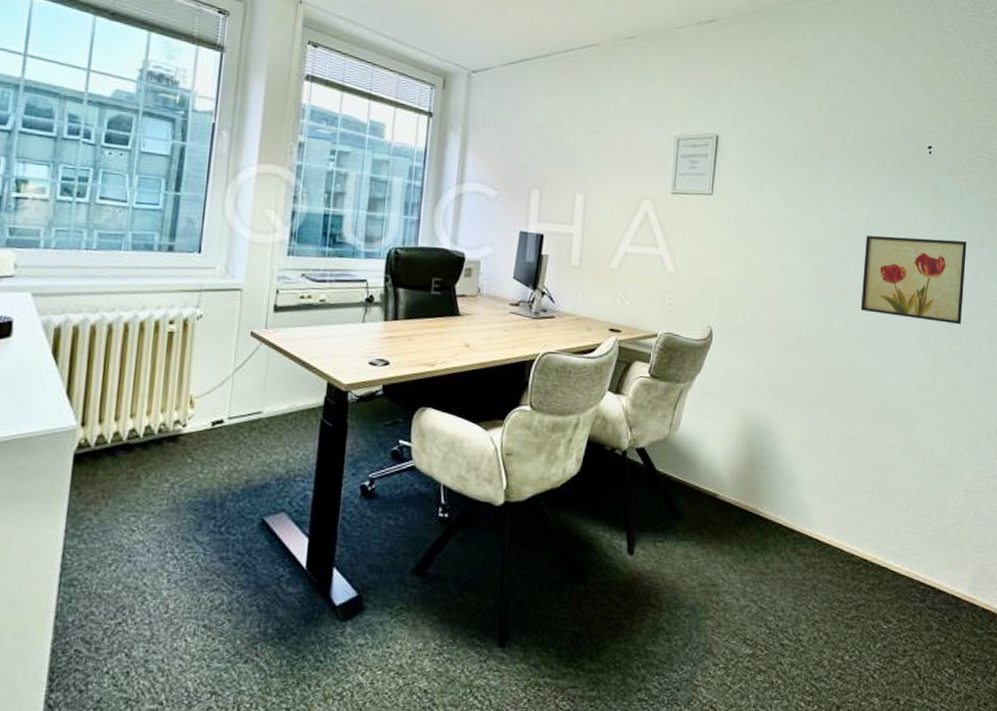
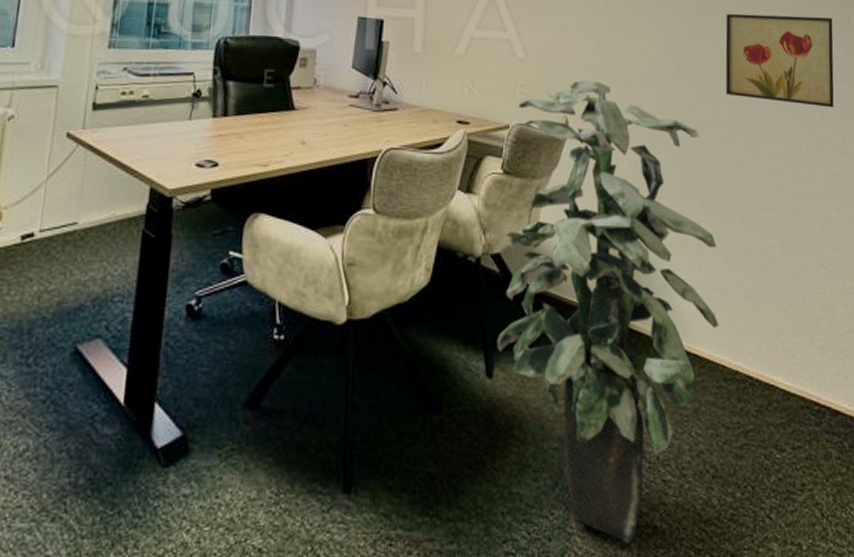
indoor plant: none [638,295,843,694] -> present [497,81,719,543]

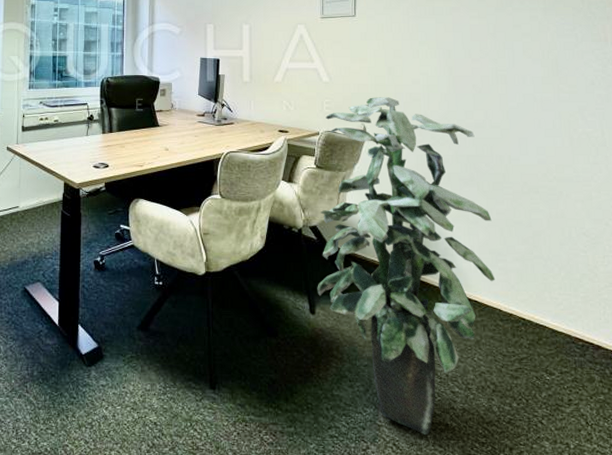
wall art: present [725,13,834,108] -> none [495,36,593,110]

